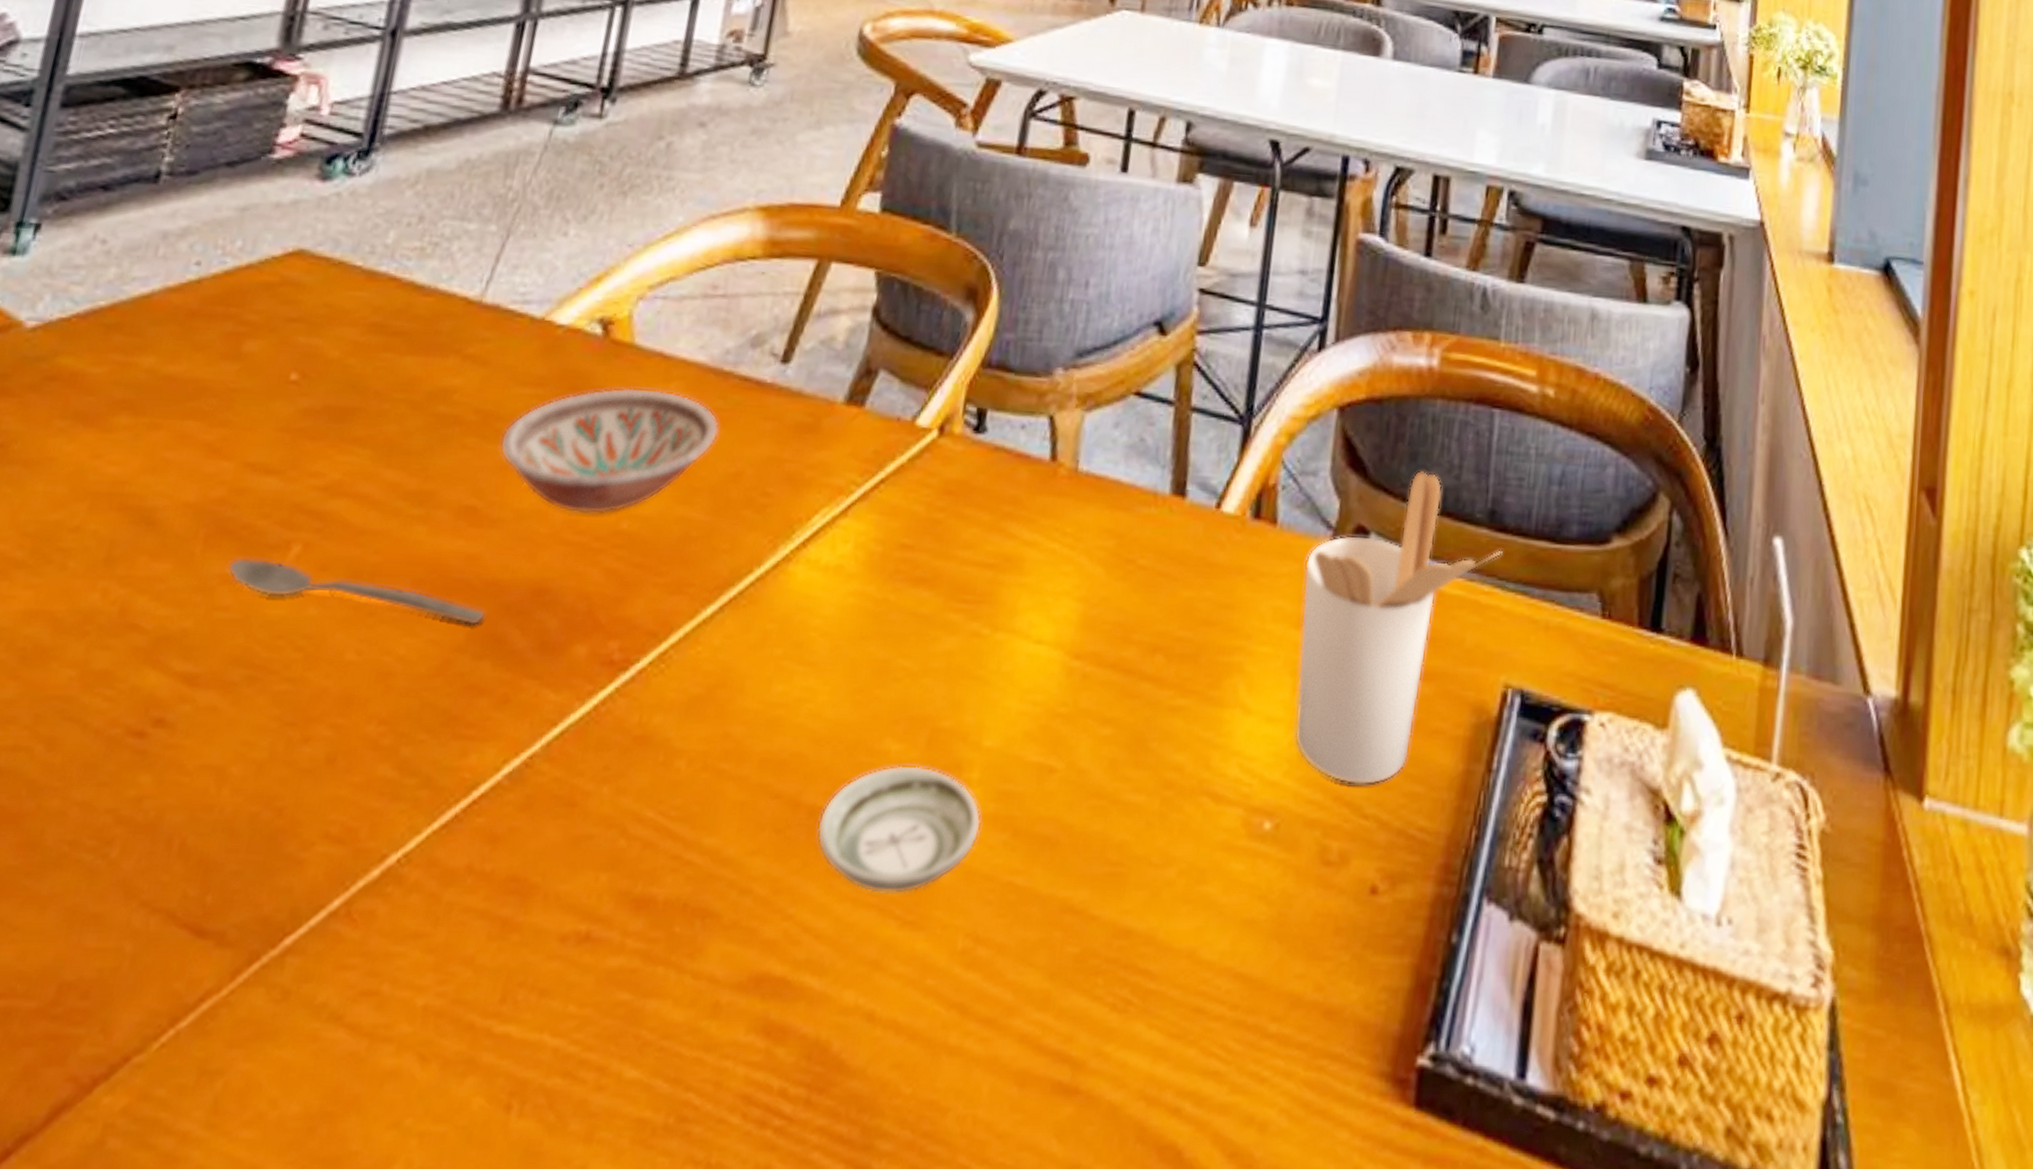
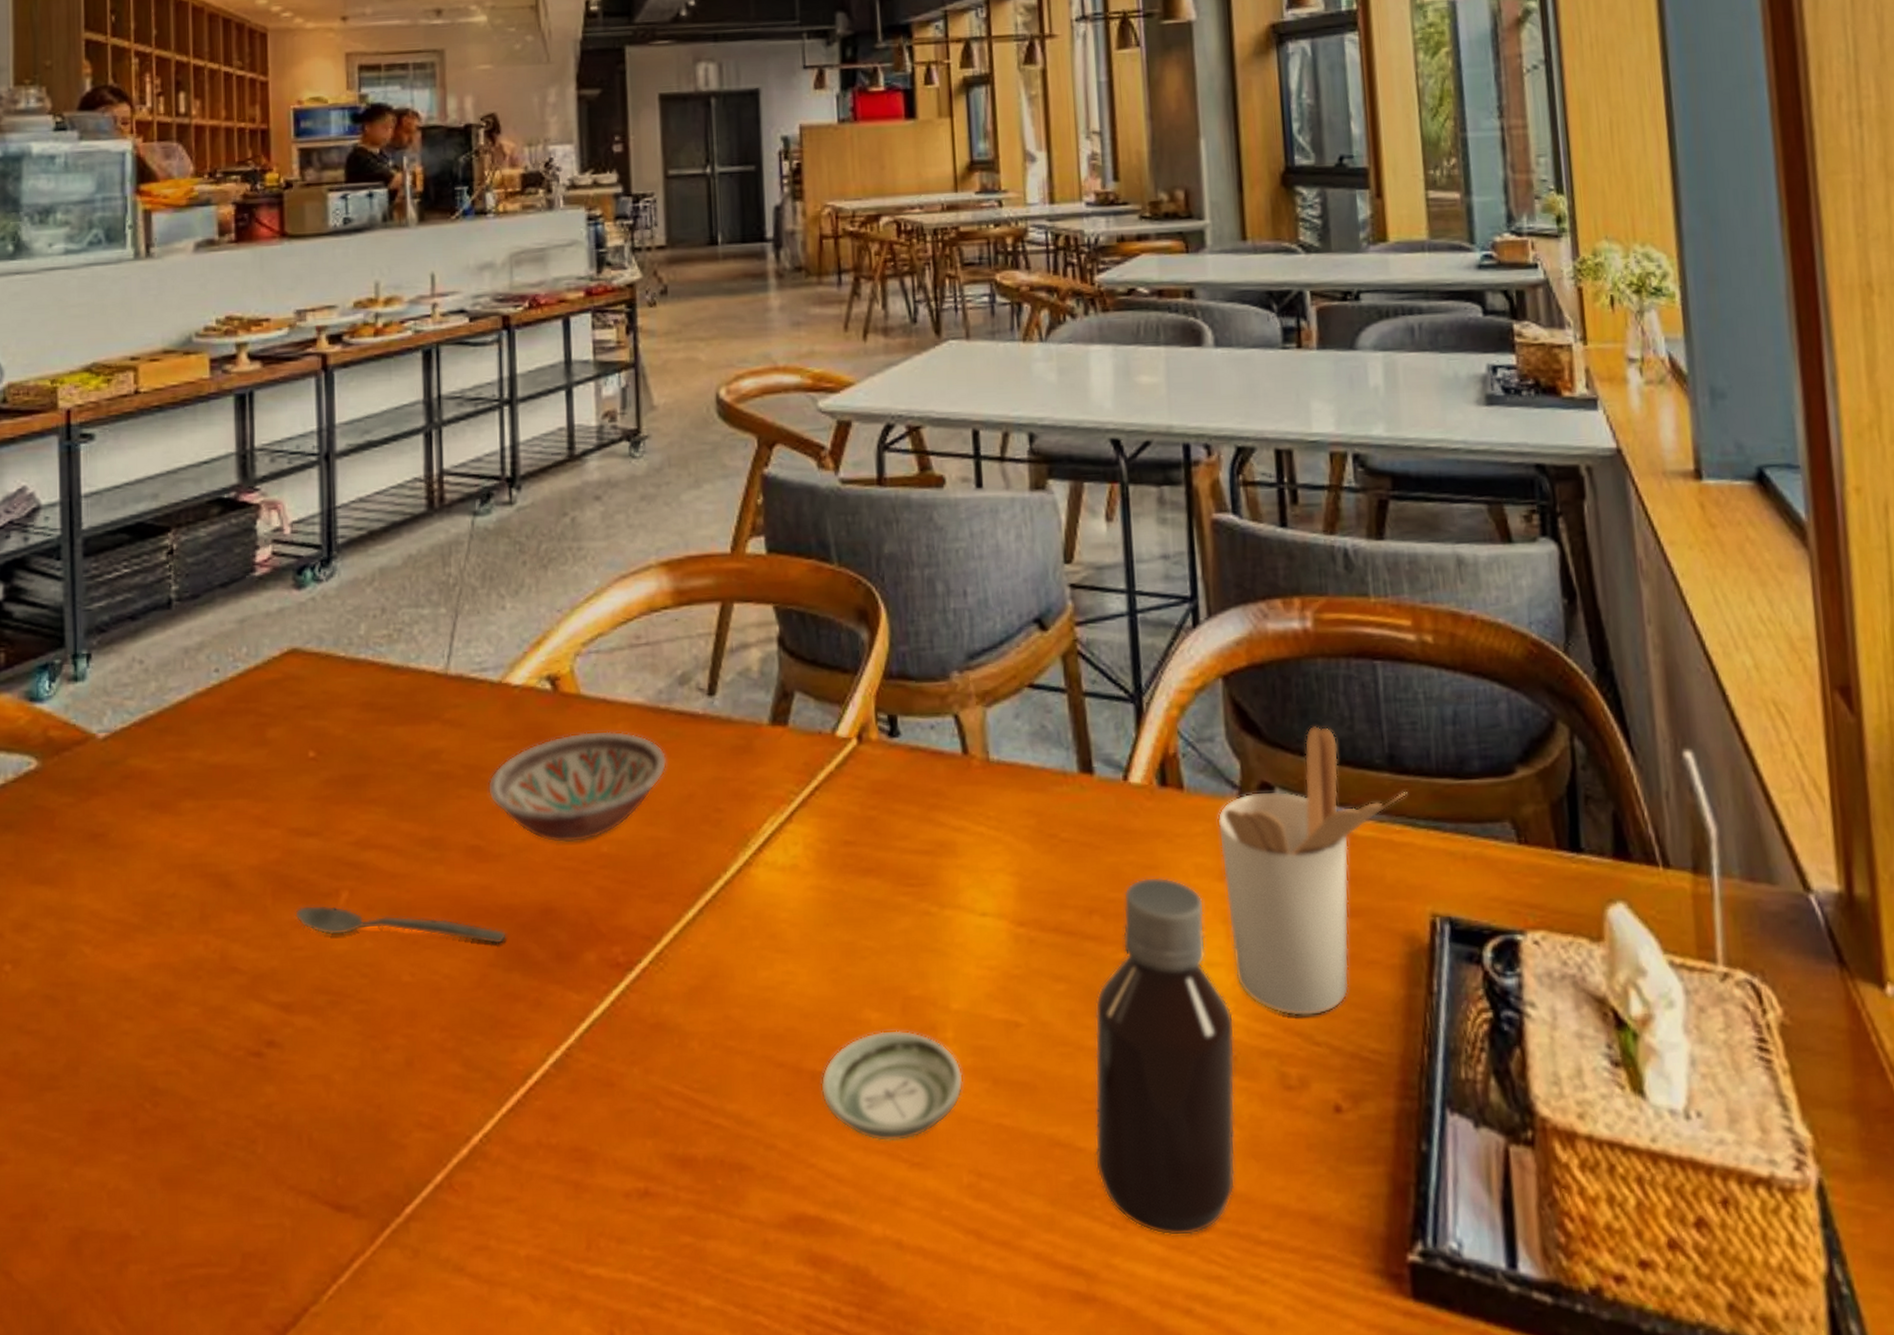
bottle: none [1107,618,1284,1024] -> present [1095,877,1236,1237]

